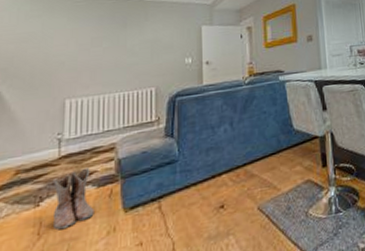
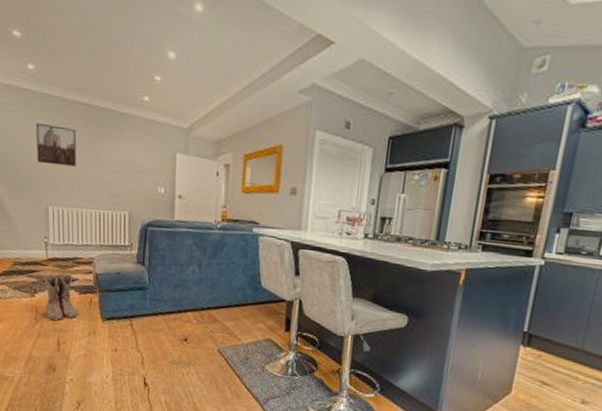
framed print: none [56,22,100,60] -> present [36,122,76,167]

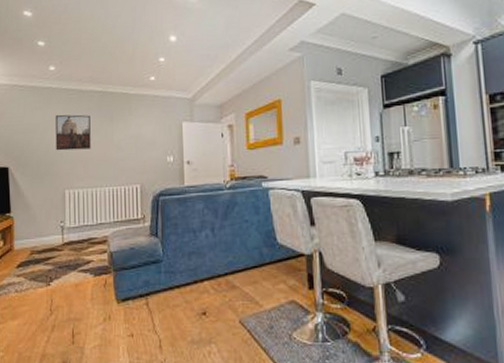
boots: present [43,274,78,321] -> none [59,256,93,310]

